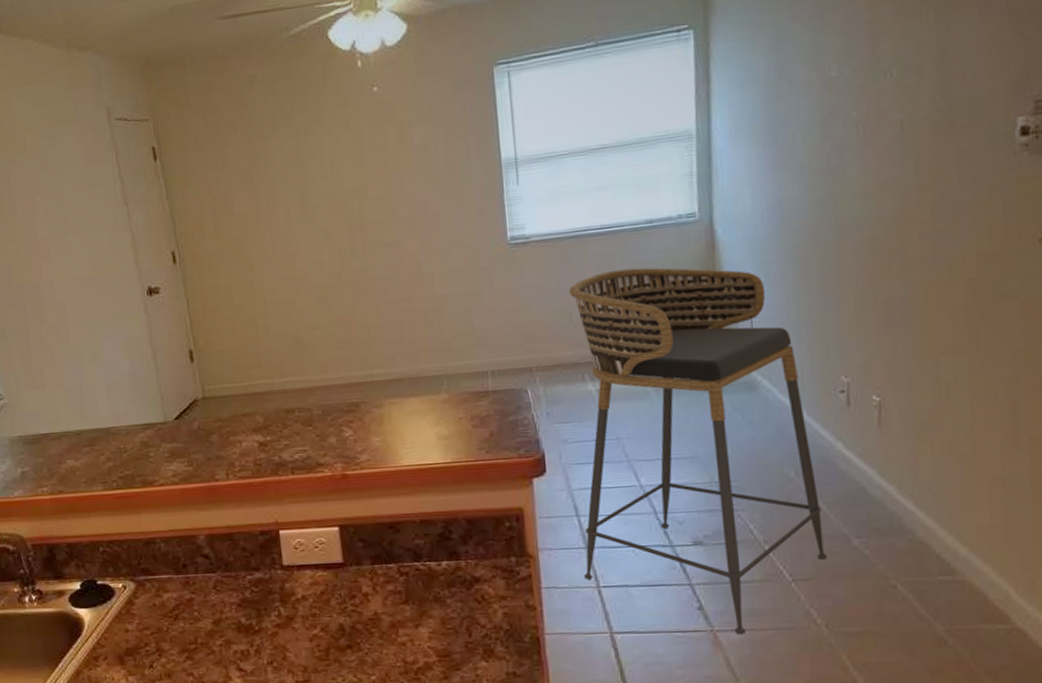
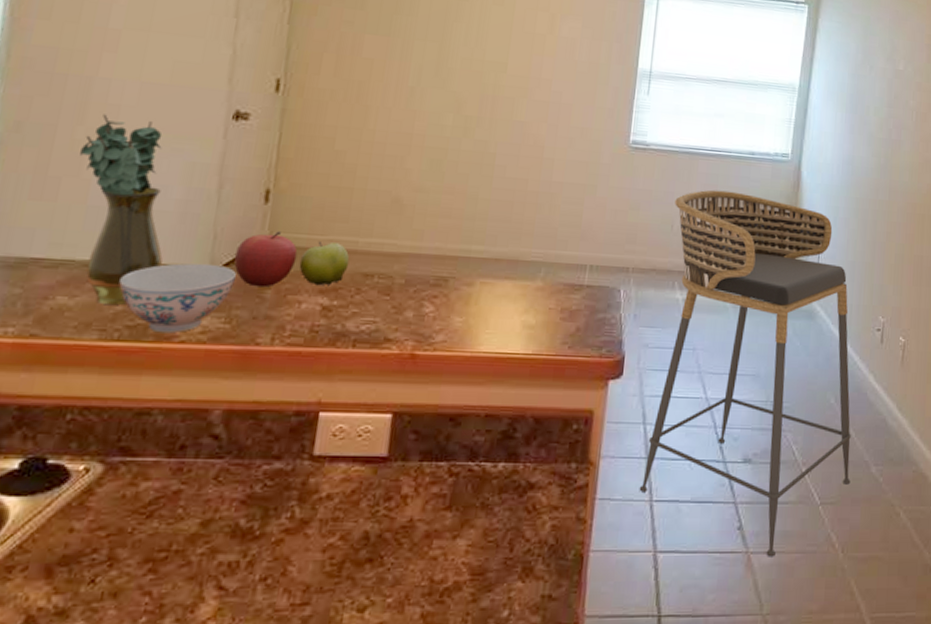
vase: none [48,310,131,462] -> present [80,114,163,305]
bowl: none [104,419,187,480] -> present [119,263,236,333]
fruit: none [180,384,229,434] -> present [234,231,298,288]
fruit: none [231,387,272,426] -> present [299,240,350,286]

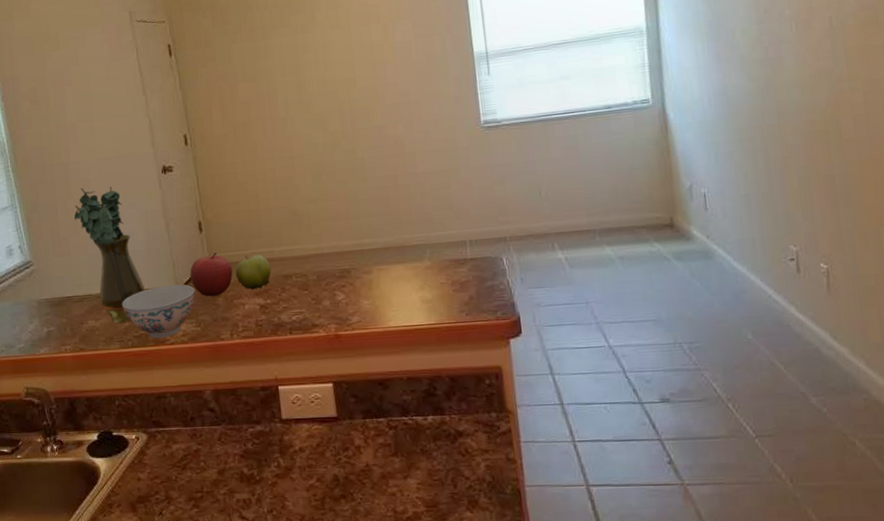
bar stool: present [639,189,851,557] -> none [537,148,788,488]

